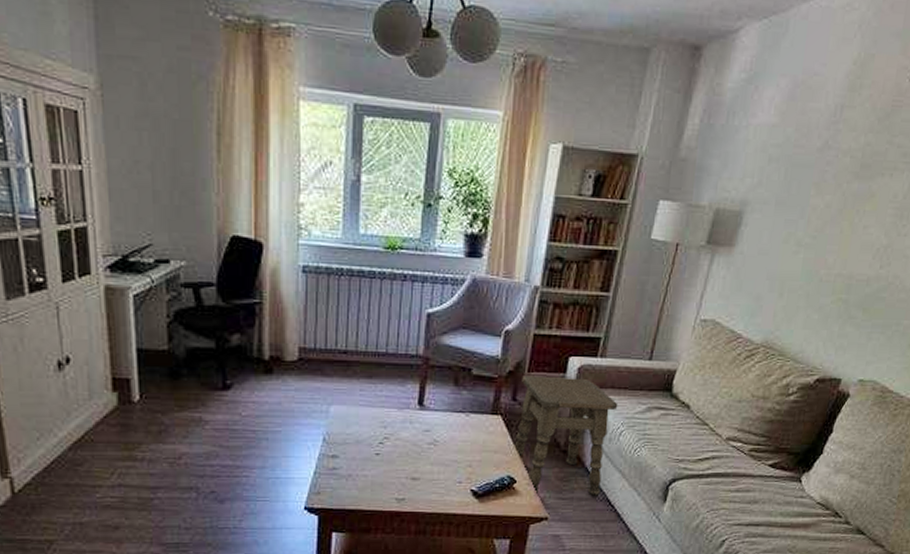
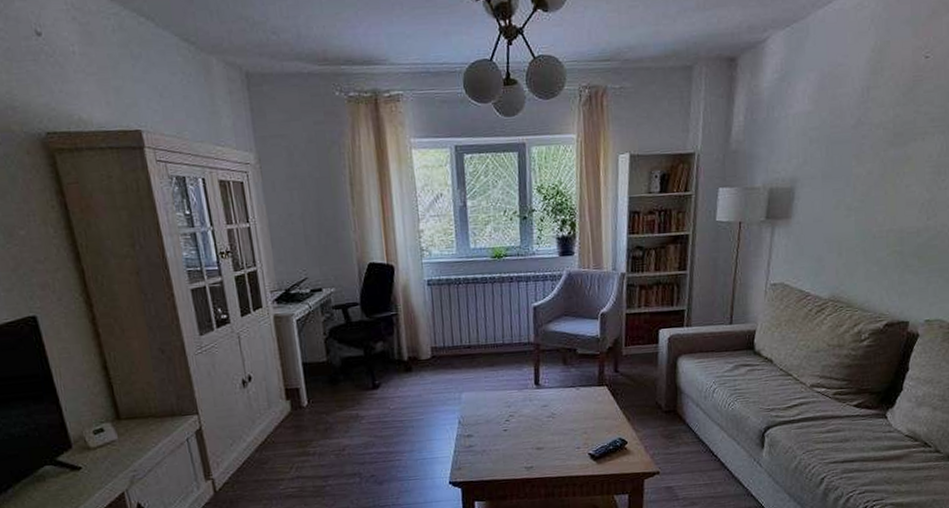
side table: present [512,376,618,497] -> none [620,346,708,454]

